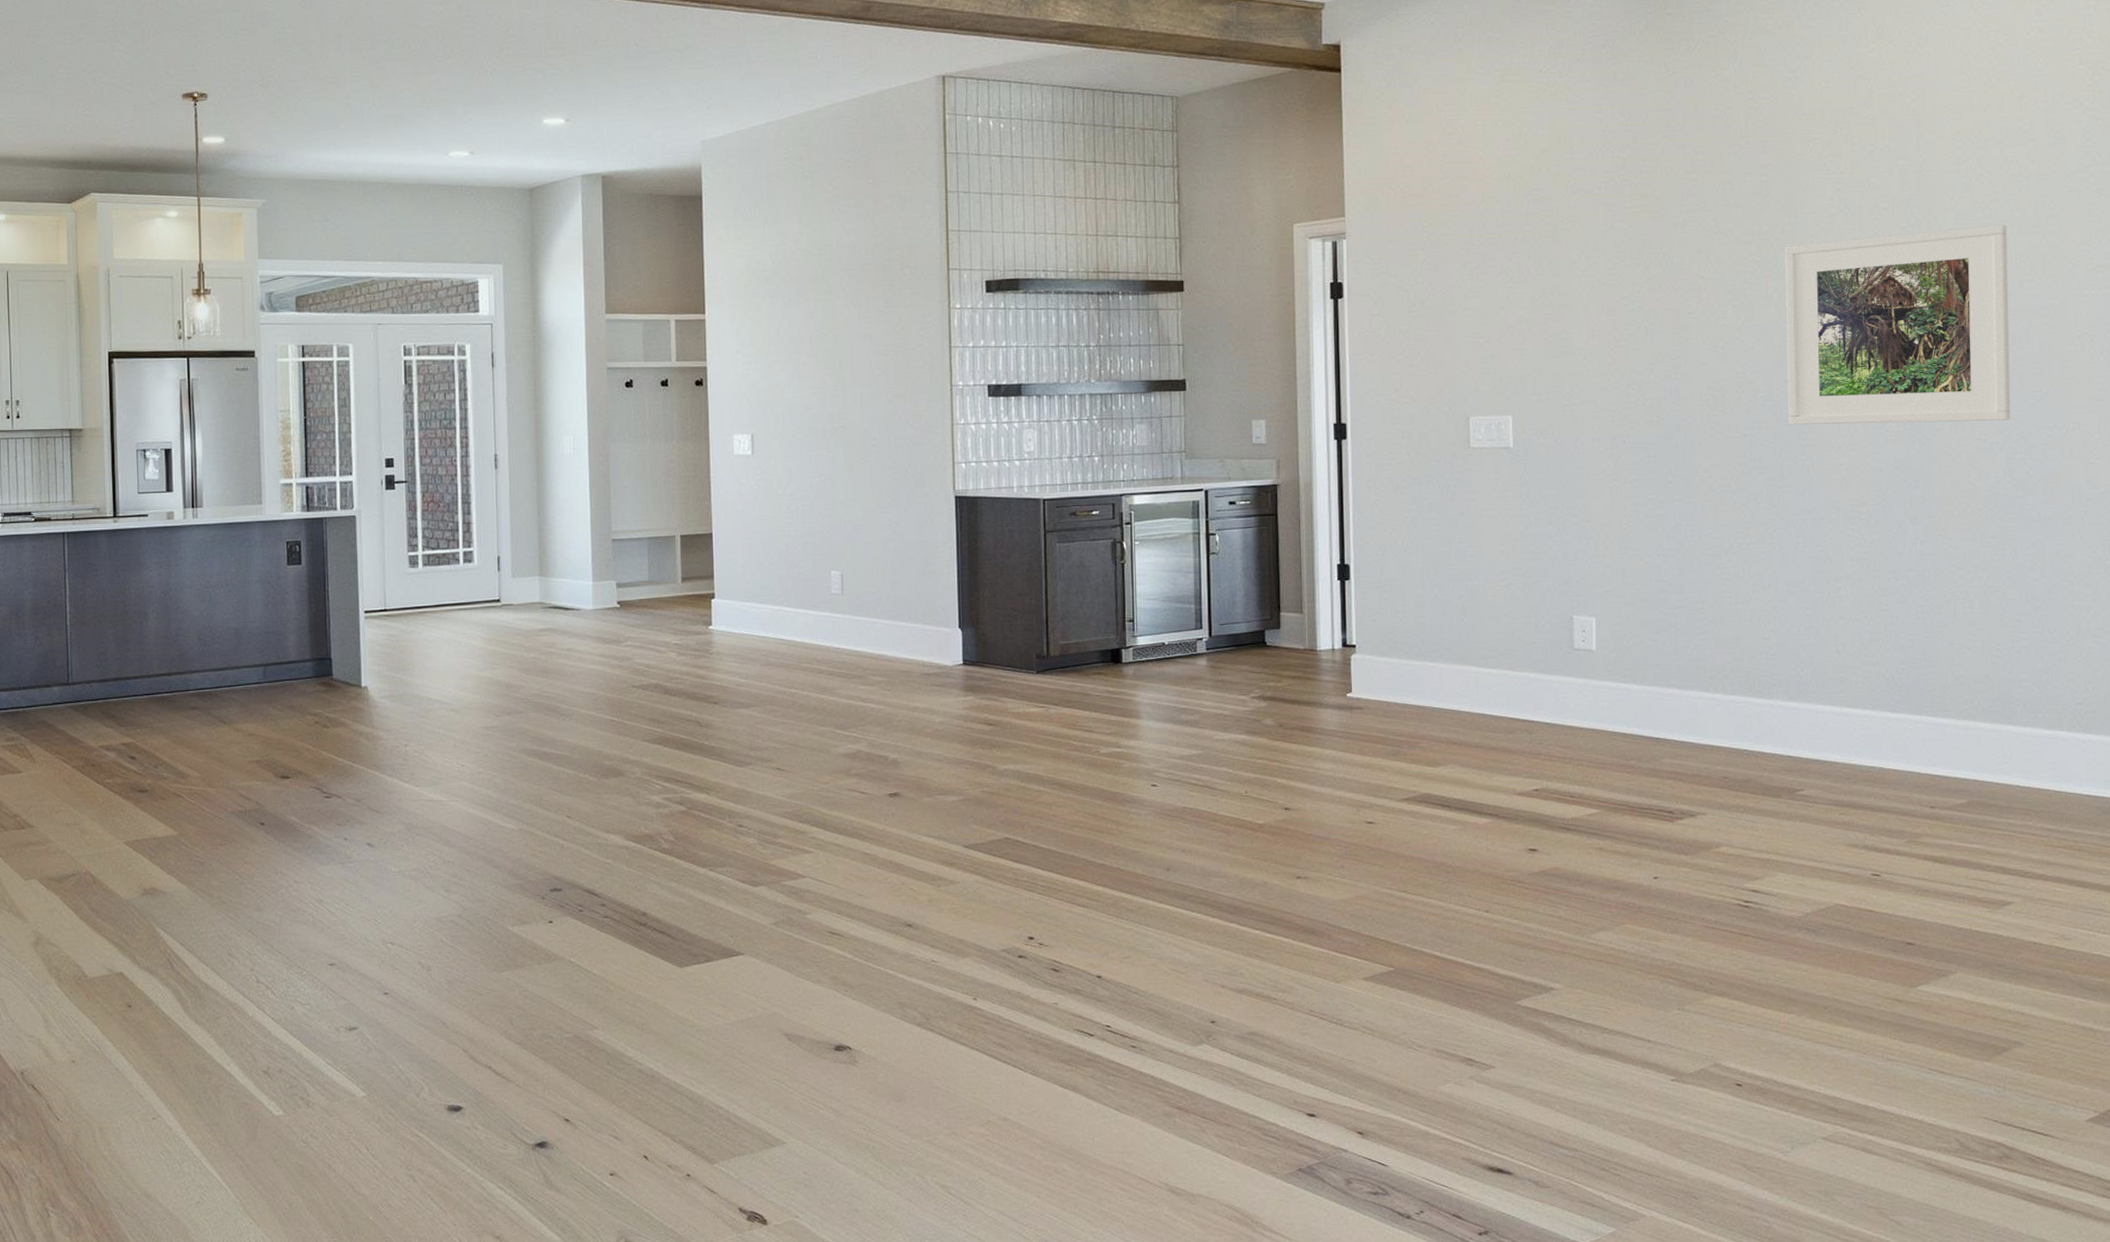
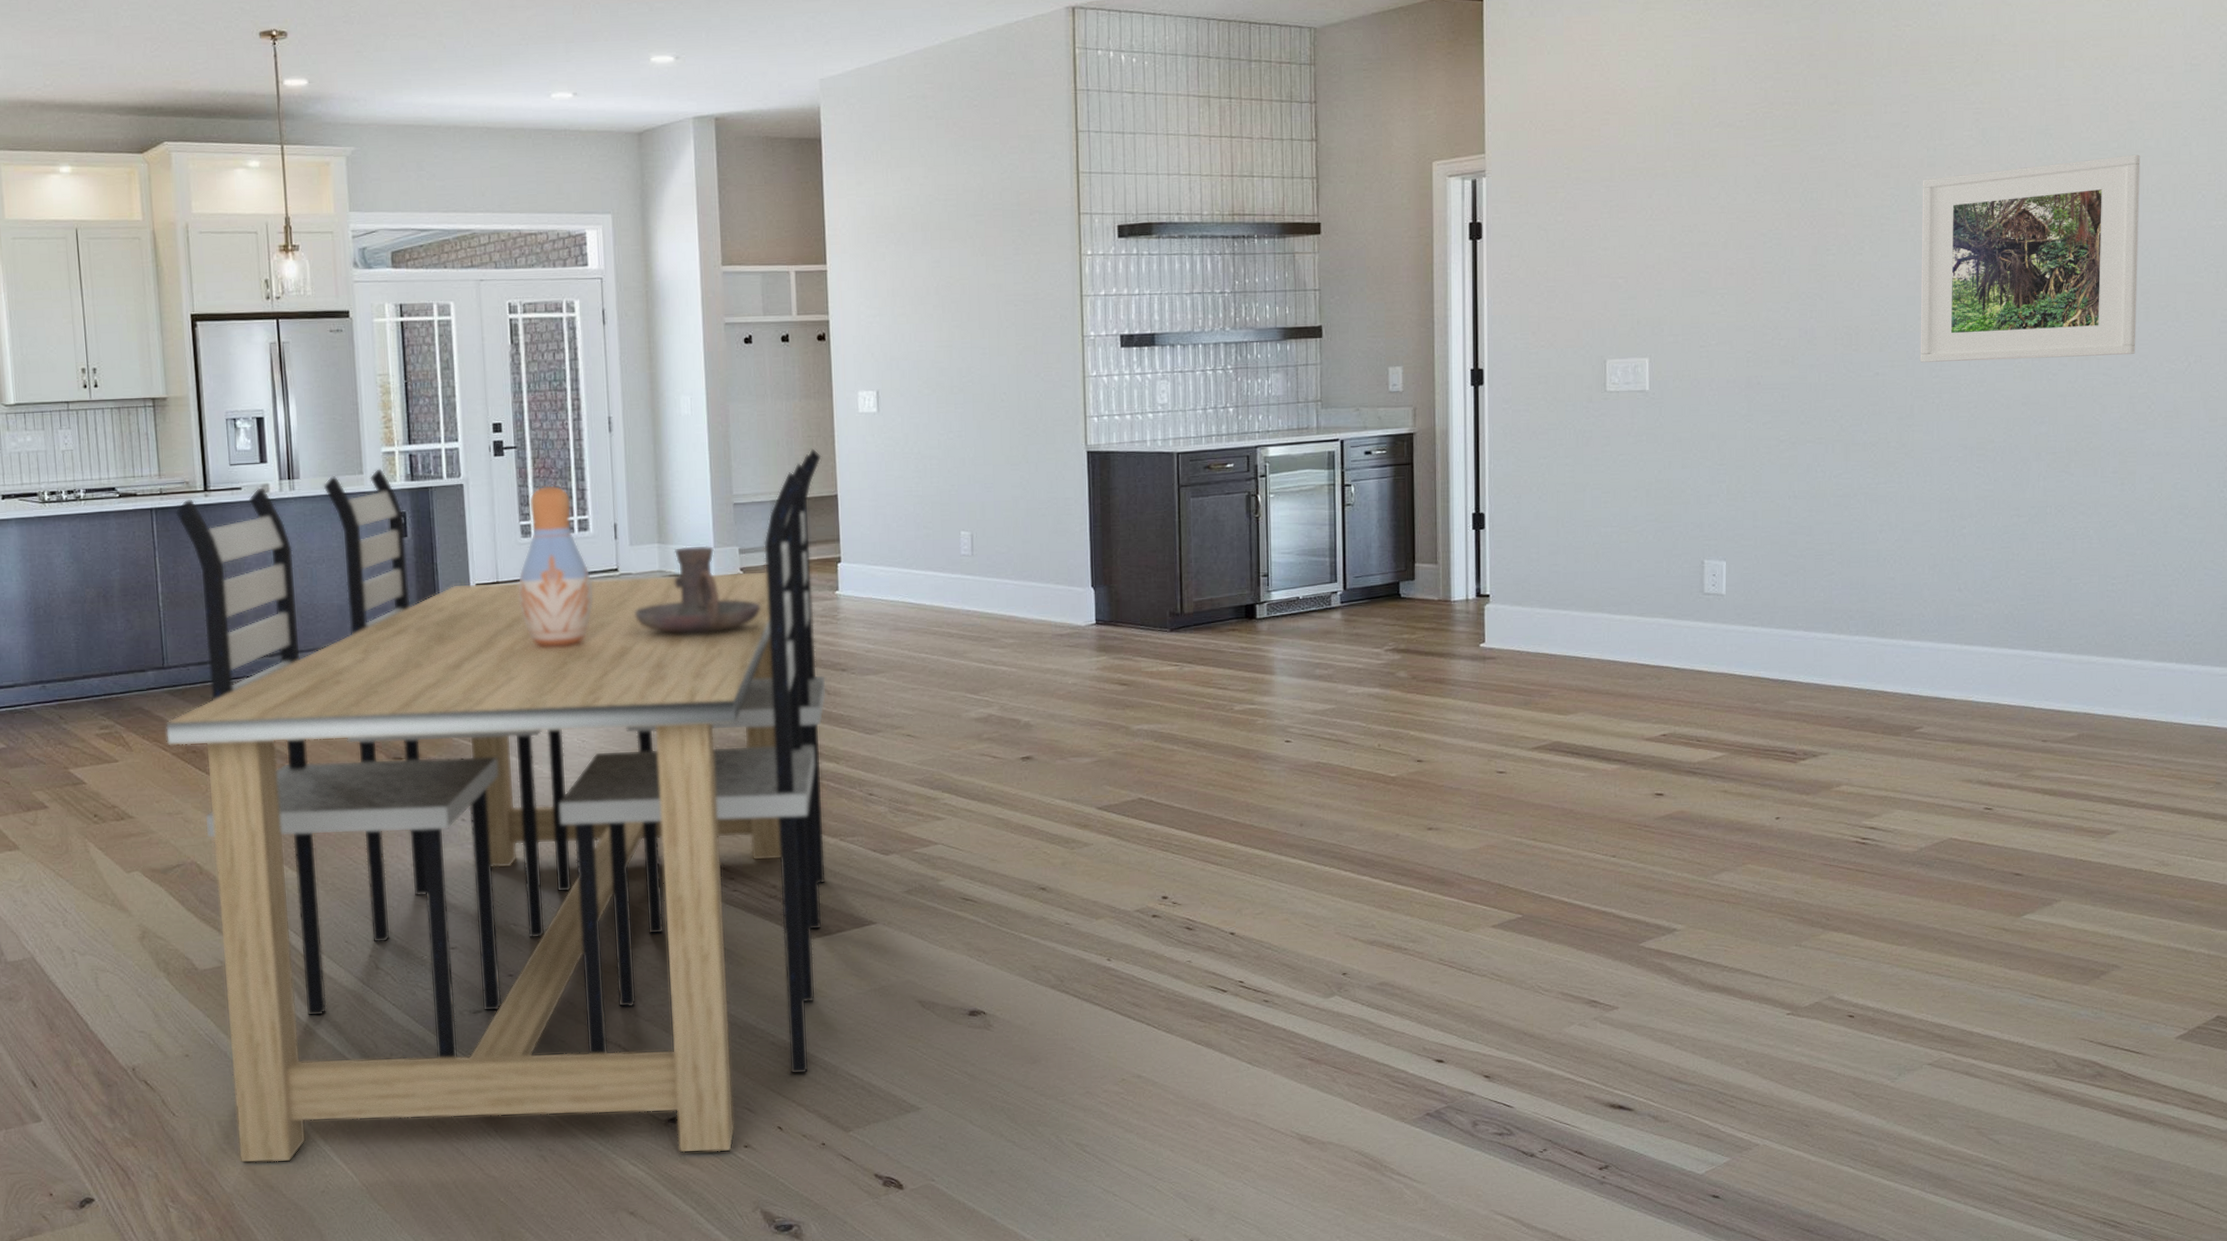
dining set: none [67,488,699,1179] -> present [165,448,827,1163]
vase: none [404,518,475,673] -> present [517,485,593,647]
candle holder: none [515,579,636,664] -> present [634,545,760,634]

